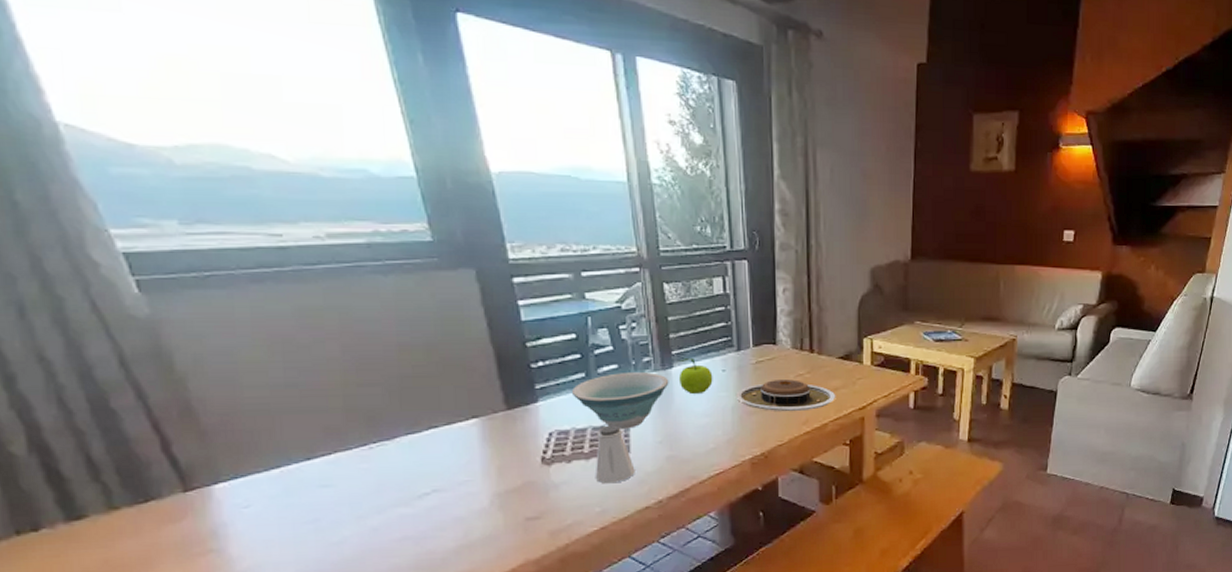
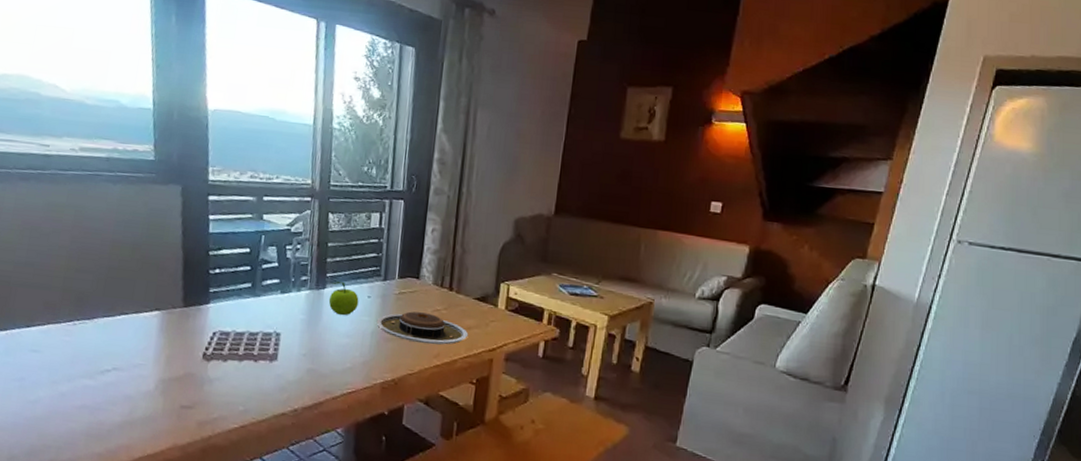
bowl: present [571,372,669,429] -> none [237,287,321,339]
saltshaker: present [595,425,635,484] -> none [243,332,279,387]

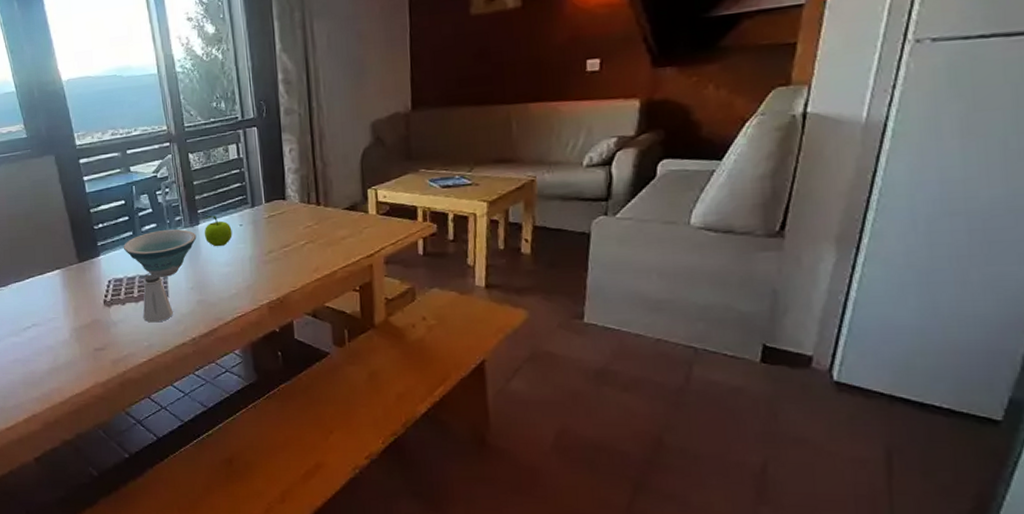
bowl: none [237,287,321,339] -> present [123,229,197,277]
saltshaker: none [243,332,279,387] -> present [142,274,173,323]
plate: present [376,311,469,345] -> none [252,231,344,261]

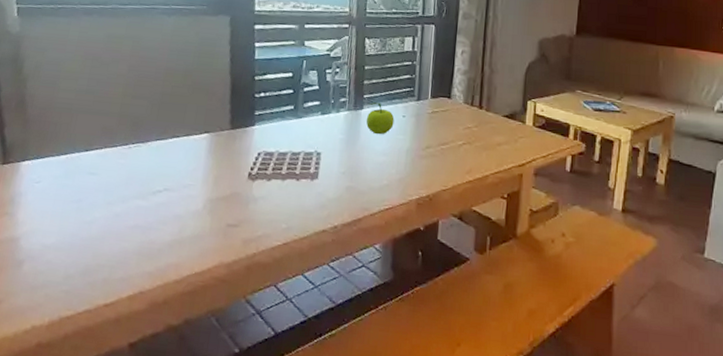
bowl: present [123,229,197,277] -> none [281,109,358,158]
saltshaker: present [142,274,173,323] -> none [286,152,320,204]

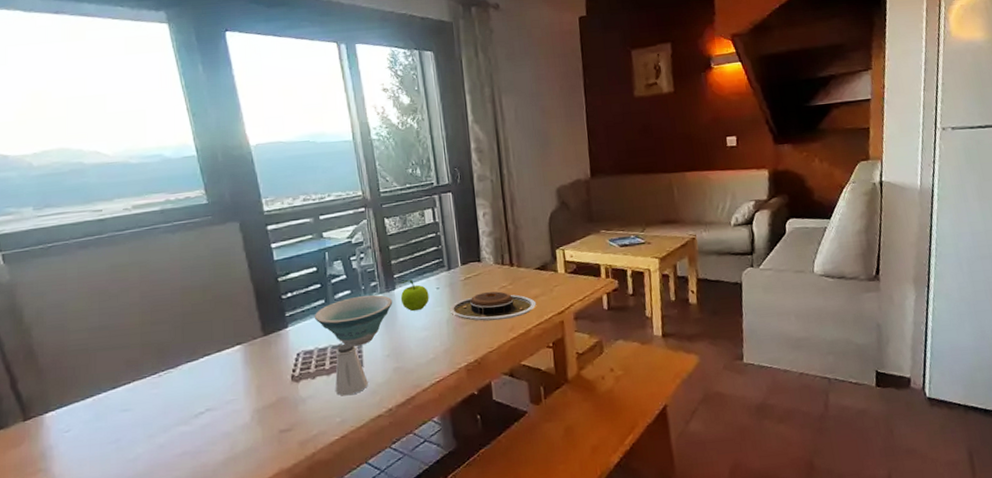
bowl: none [281,109,358,158] -> present [314,295,393,346]
saltshaker: none [286,152,320,204] -> present [335,343,368,396]
plate: none [411,129,499,161] -> present [449,291,537,321]

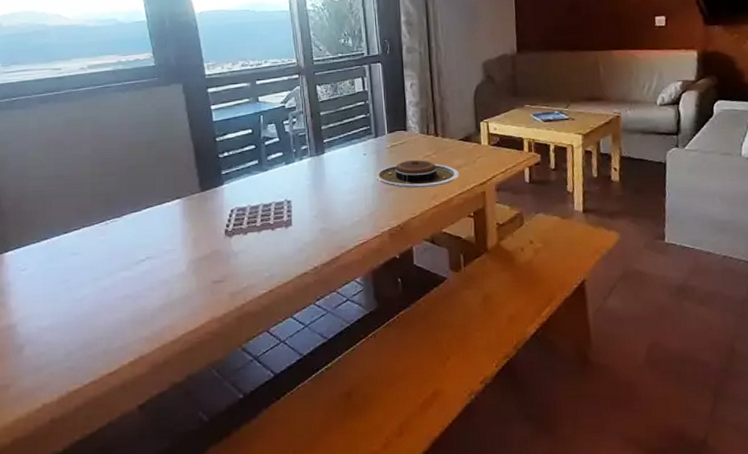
bowl: present [314,295,393,346] -> none [248,158,322,206]
saltshaker: present [335,343,368,396] -> none [265,202,296,252]
fruit: present [398,280,429,312] -> none [327,145,356,176]

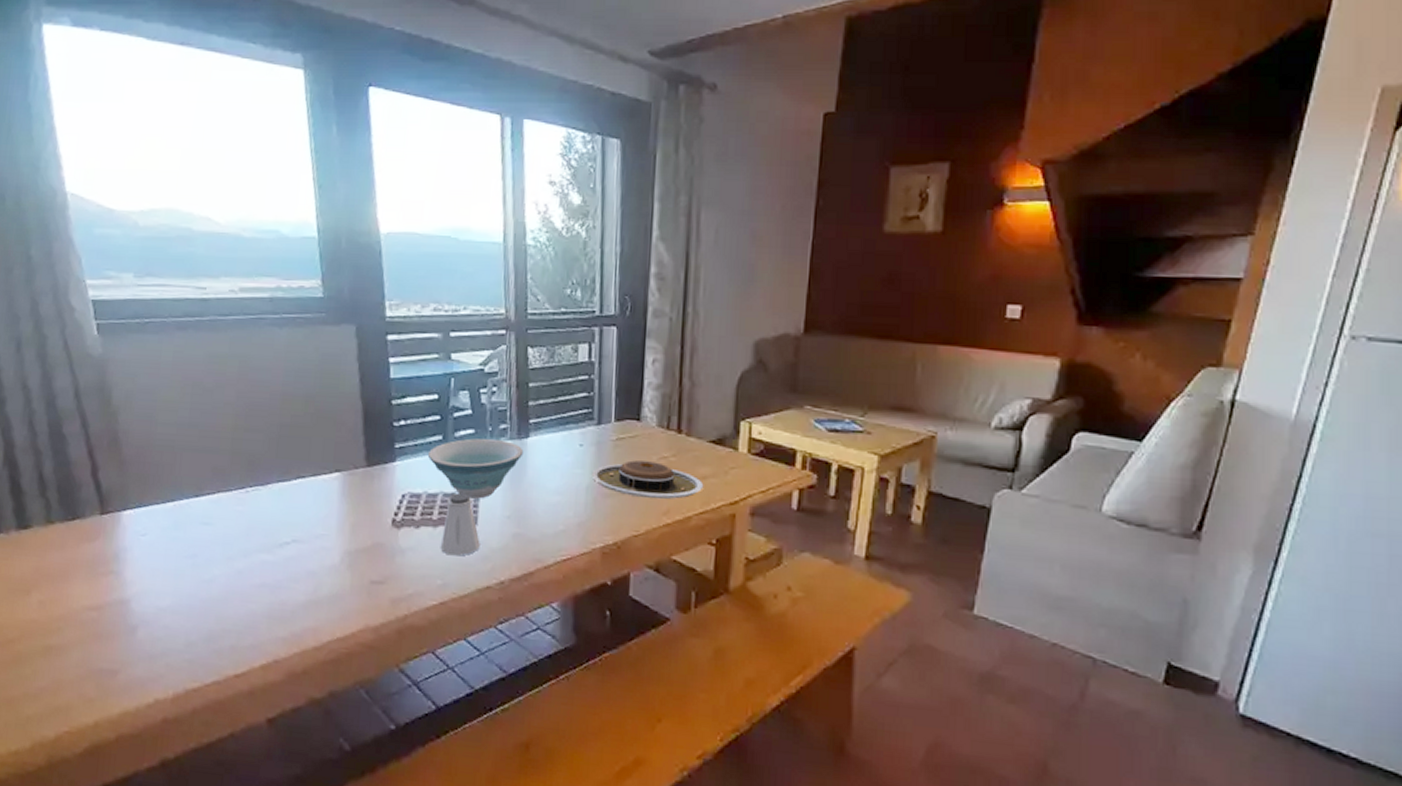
bowl: none [248,158,322,206] -> present [427,438,524,499]
saltshaker: none [265,202,296,252] -> present [440,492,480,556]

